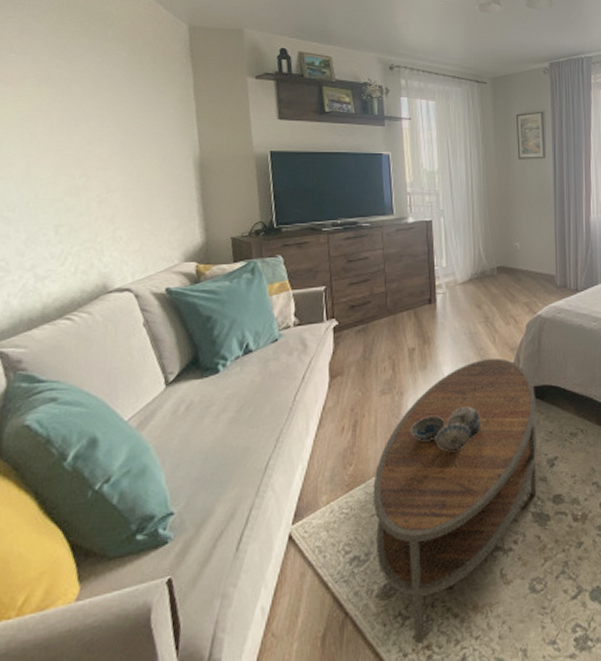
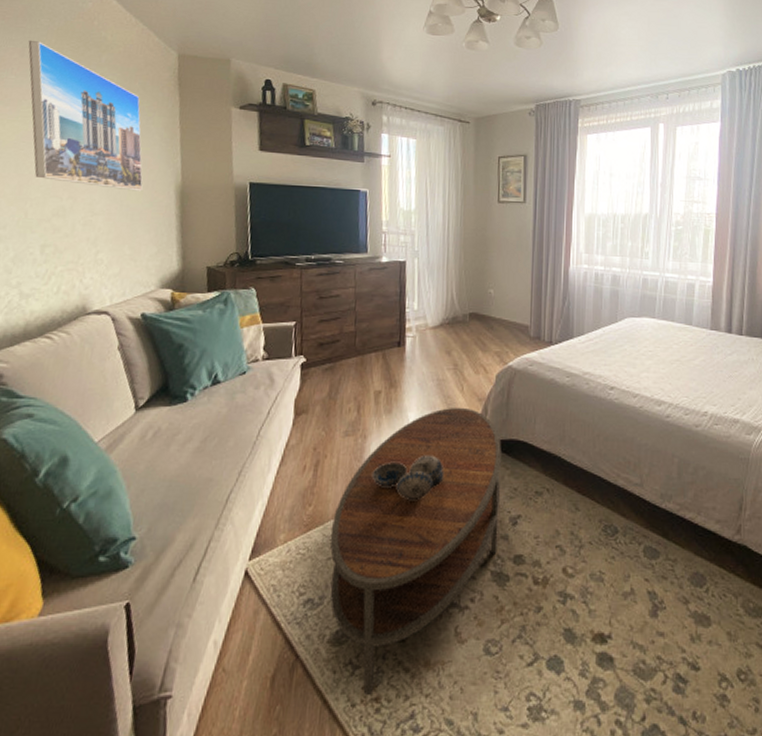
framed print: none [27,16,160,166] -> present [28,40,143,192]

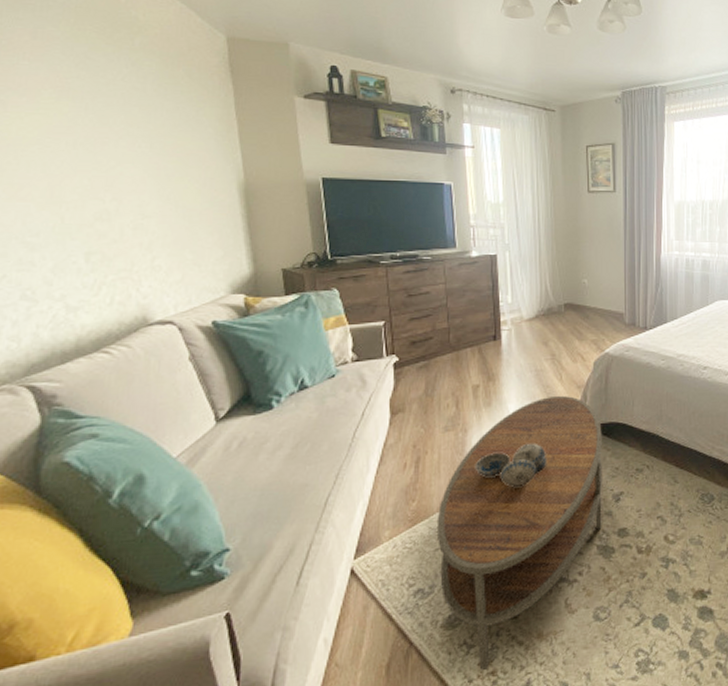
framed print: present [28,40,143,192] -> none [40,19,200,191]

